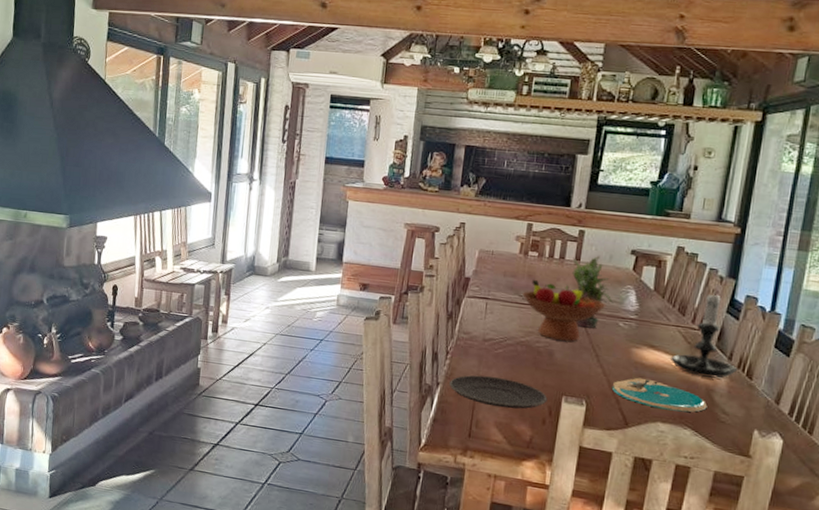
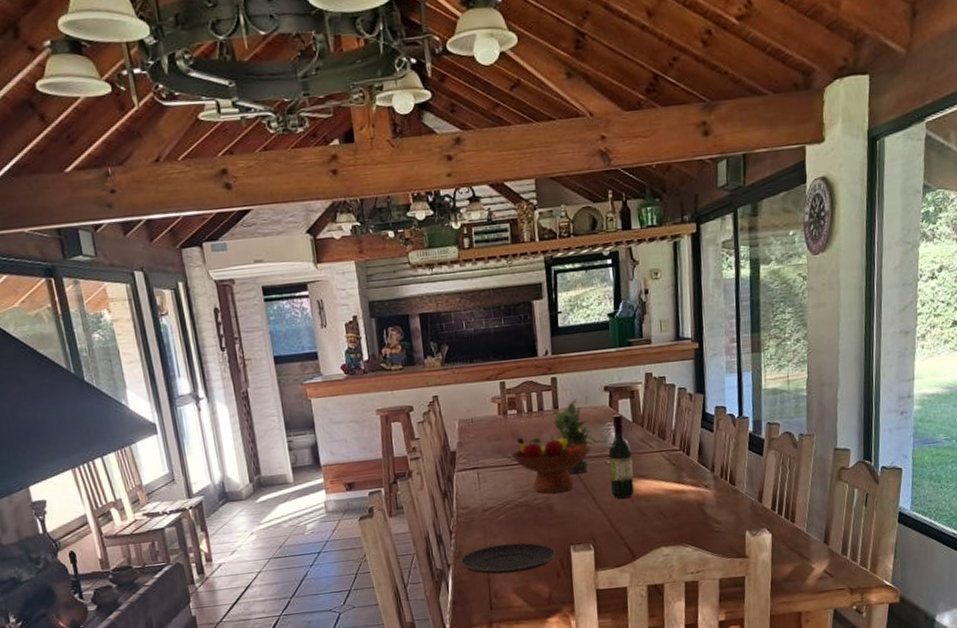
plate: present [611,377,708,412] -> none [613,508,702,535]
wine bottle: none [616,280,647,365] -> present [608,414,635,499]
candle holder: present [669,290,738,378] -> none [660,408,721,494]

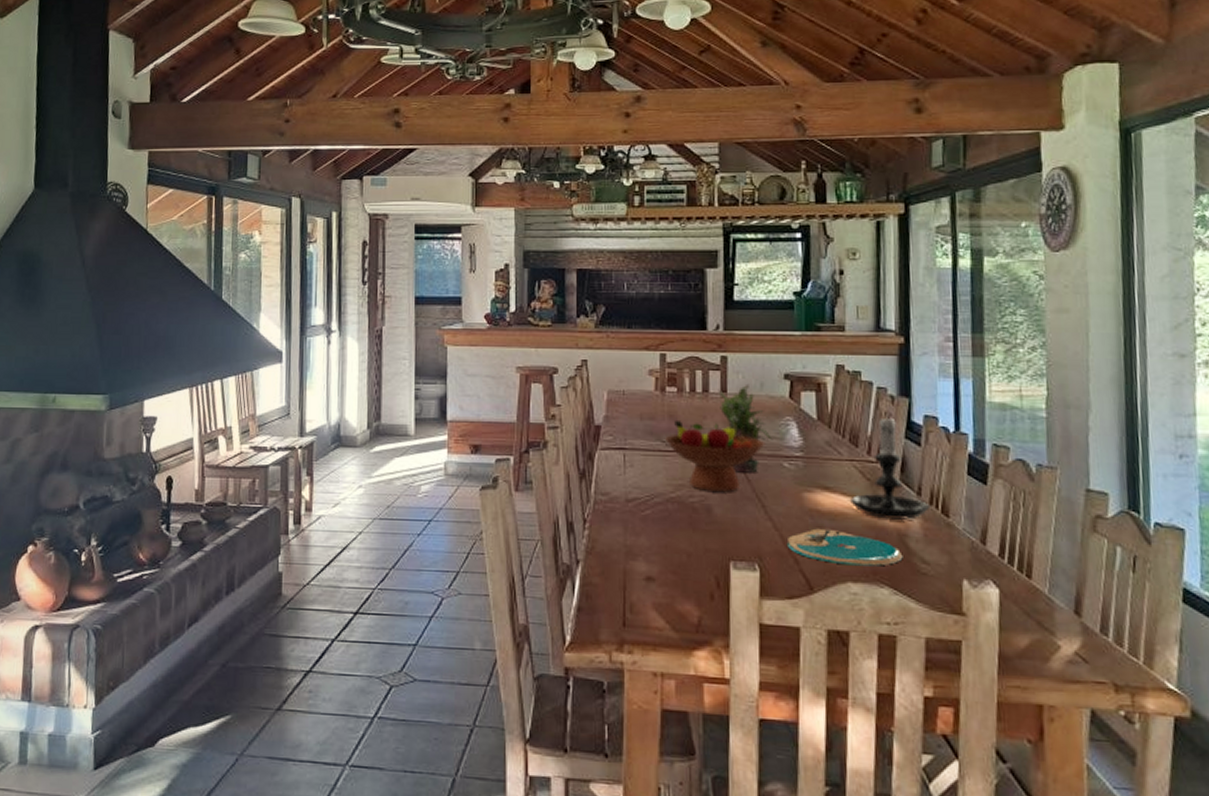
plate: present [460,542,557,574] -> none [592,545,713,584]
wine bottle: present [608,414,635,499] -> none [785,409,816,513]
plate: none [613,508,702,535] -> present [786,528,903,566]
candle holder: none [660,408,721,494] -> present [849,412,931,520]

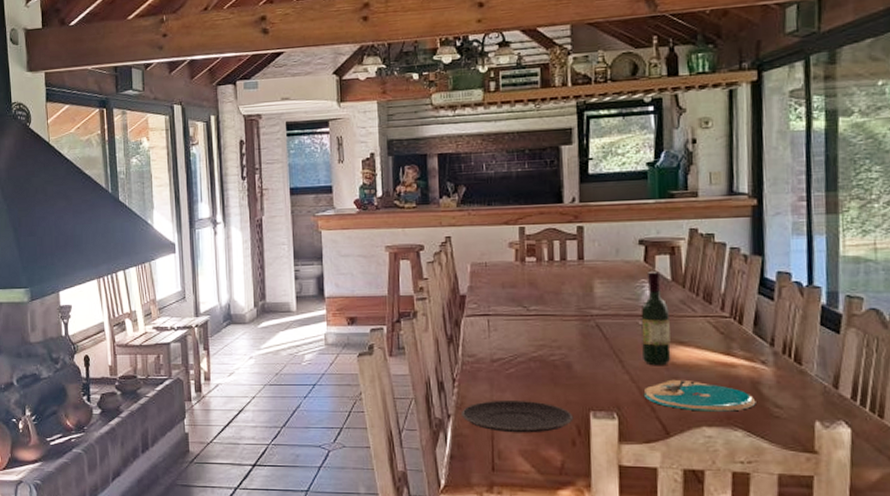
plate: none [592,545,713,584] -> present [461,401,574,433]
fruit bowl: present [665,421,765,492] -> none [526,288,622,350]
potted plant: present [718,383,773,473] -> none [575,250,629,332]
wine bottle: none [785,409,816,513] -> present [641,272,671,366]
candle holder: present [849,412,931,520] -> none [703,271,784,369]

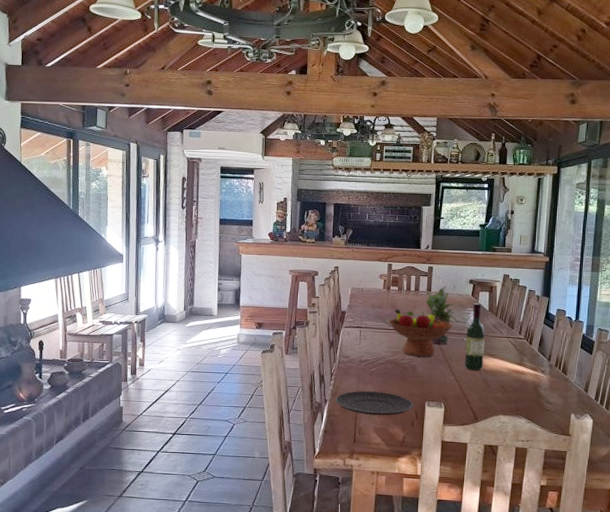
fruit bowl: none [526,288,622,350] -> present [388,309,454,357]
potted plant: none [575,250,629,332] -> present [425,285,459,345]
plate: present [643,379,756,412] -> none [463,381,536,405]

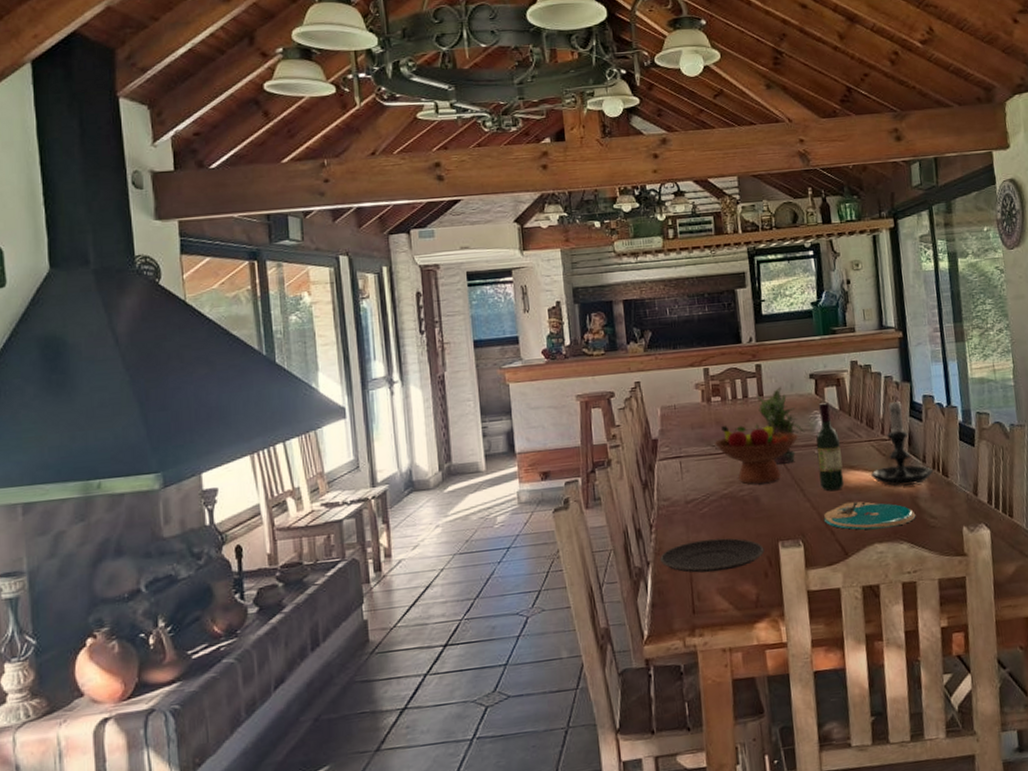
plate: none [463,381,536,405] -> present [823,501,916,530]
candle holder: none [505,307,556,376] -> present [870,397,934,487]

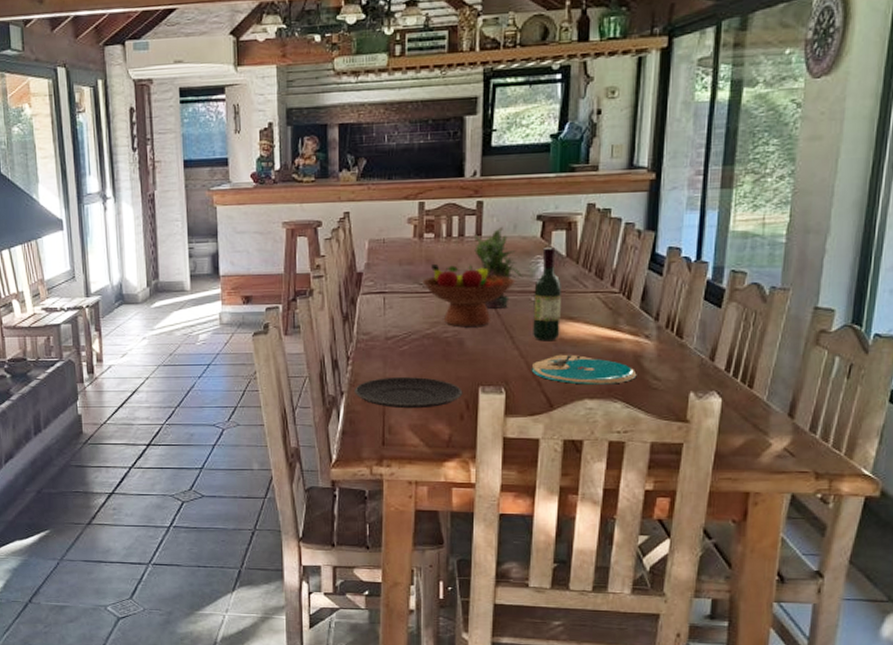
candle holder: present [870,397,934,487] -> none [591,246,667,343]

